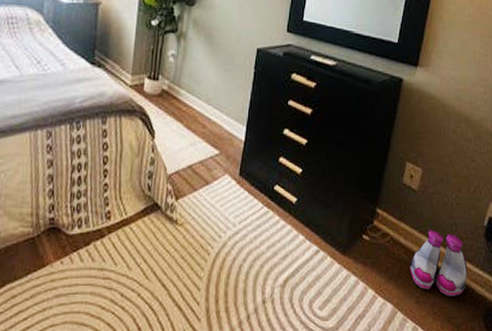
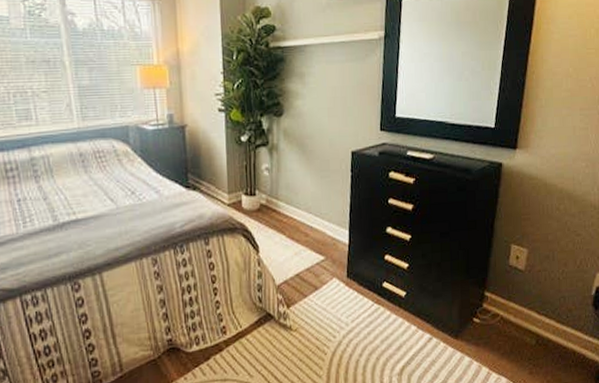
boots: present [410,230,467,296] -> none [521,305,578,365]

